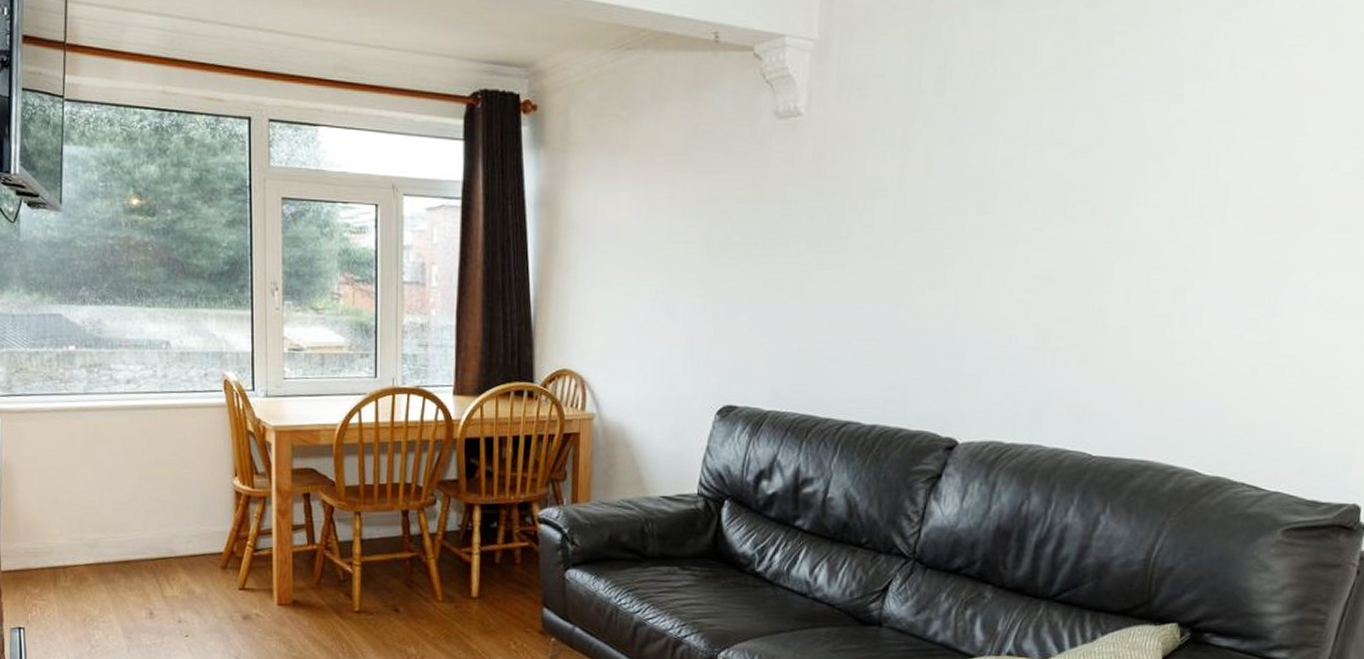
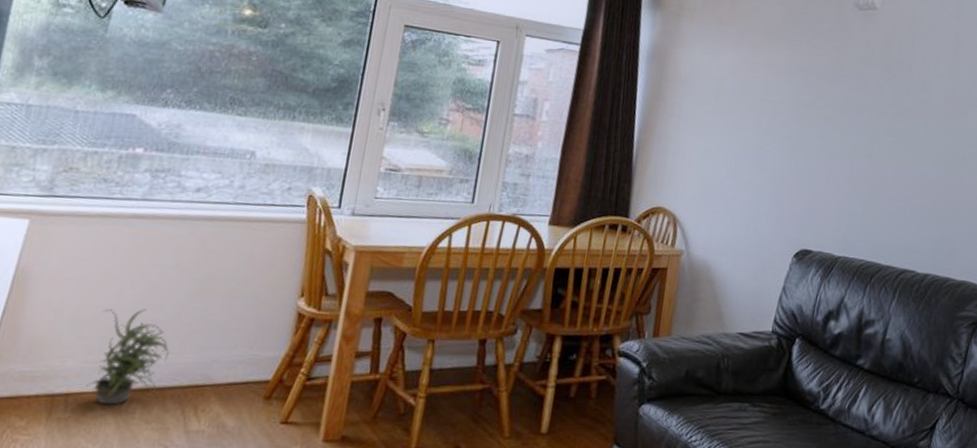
potted plant: none [76,492,136,576] -> present [85,309,170,406]

